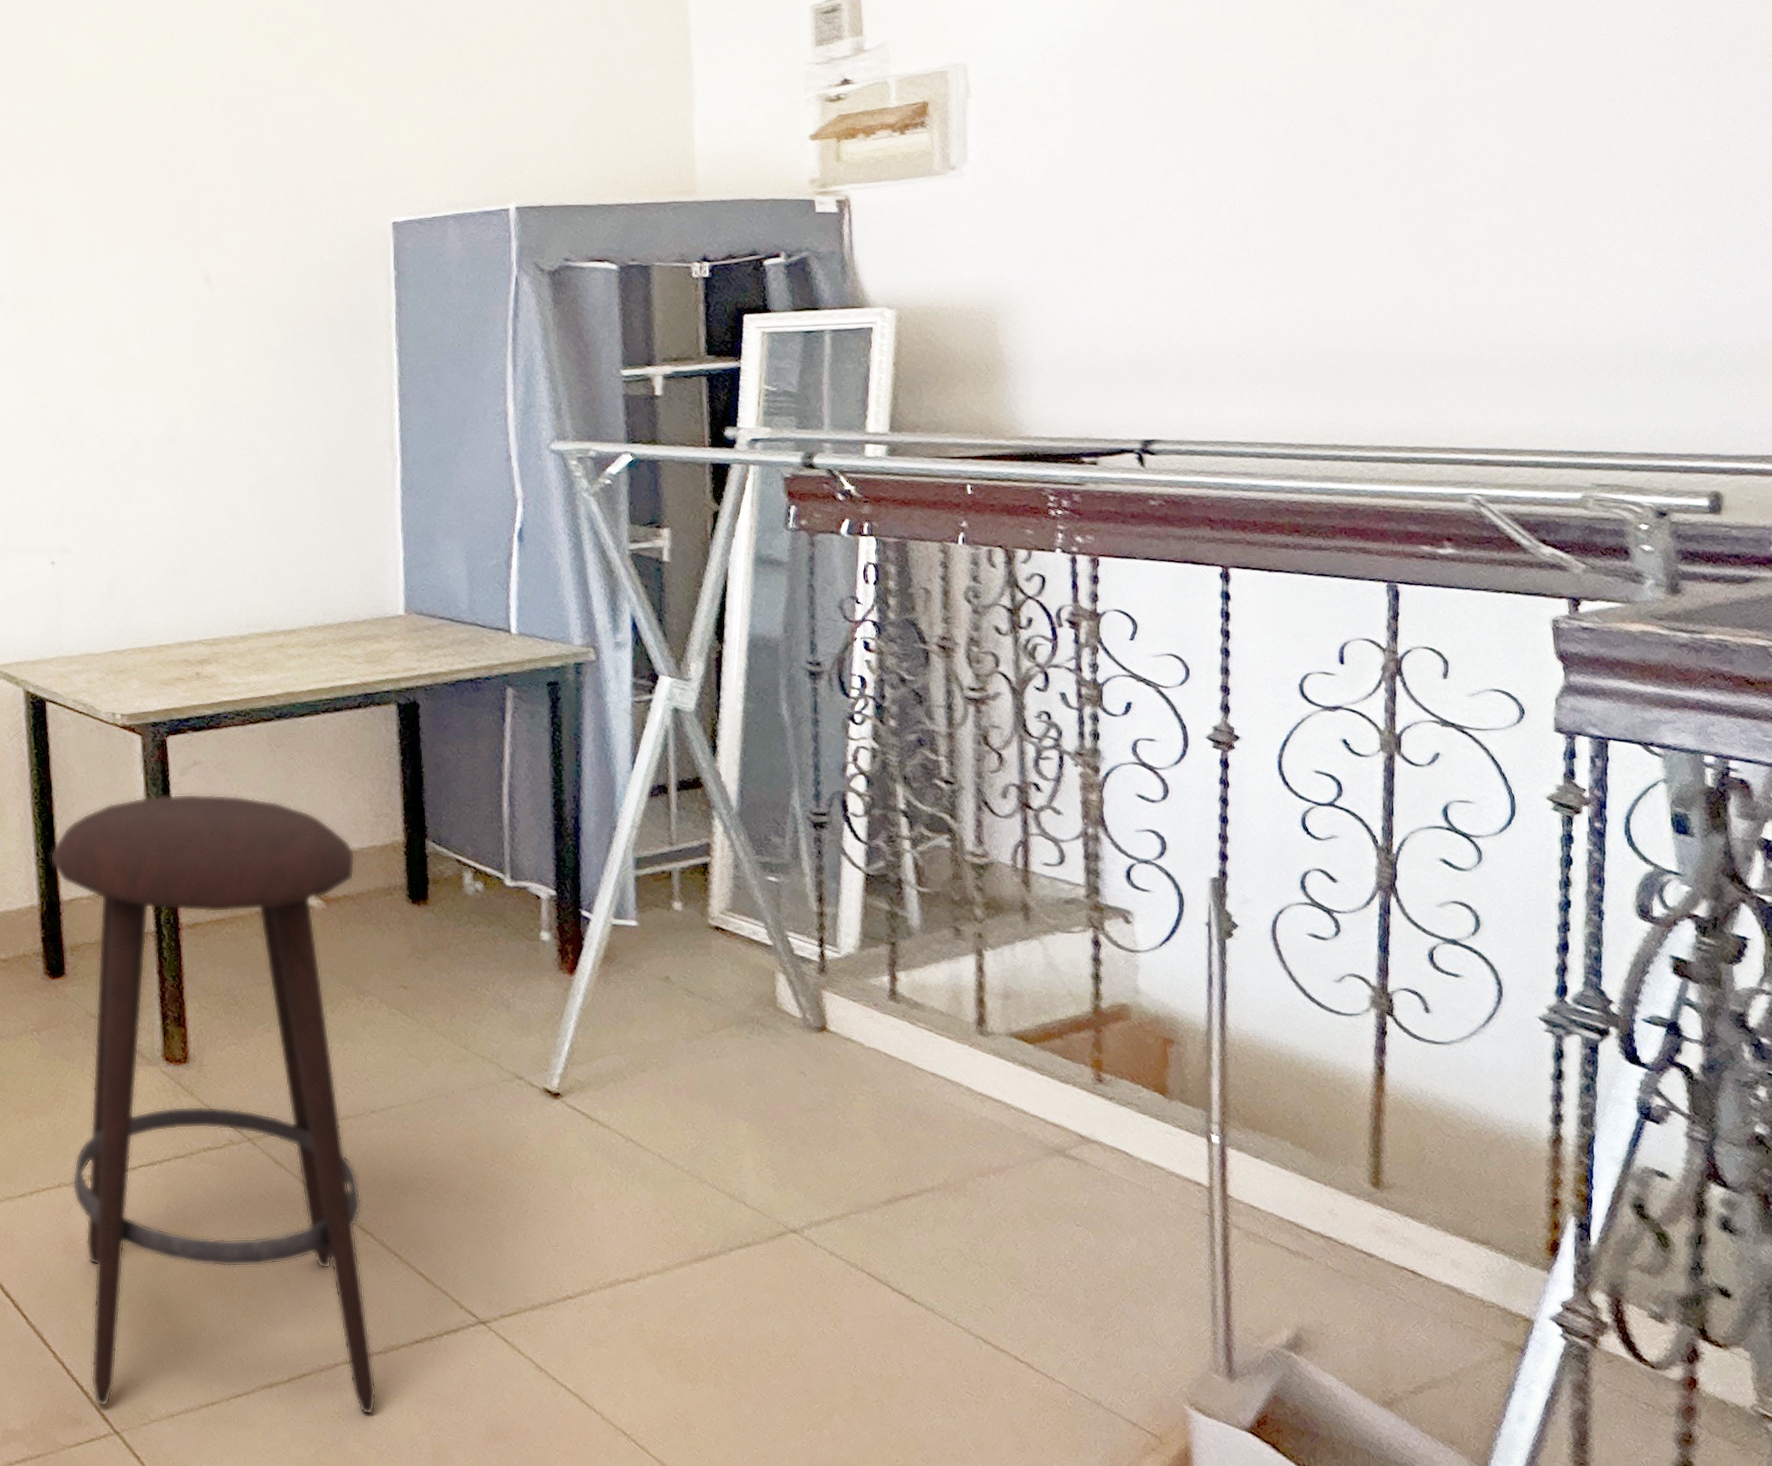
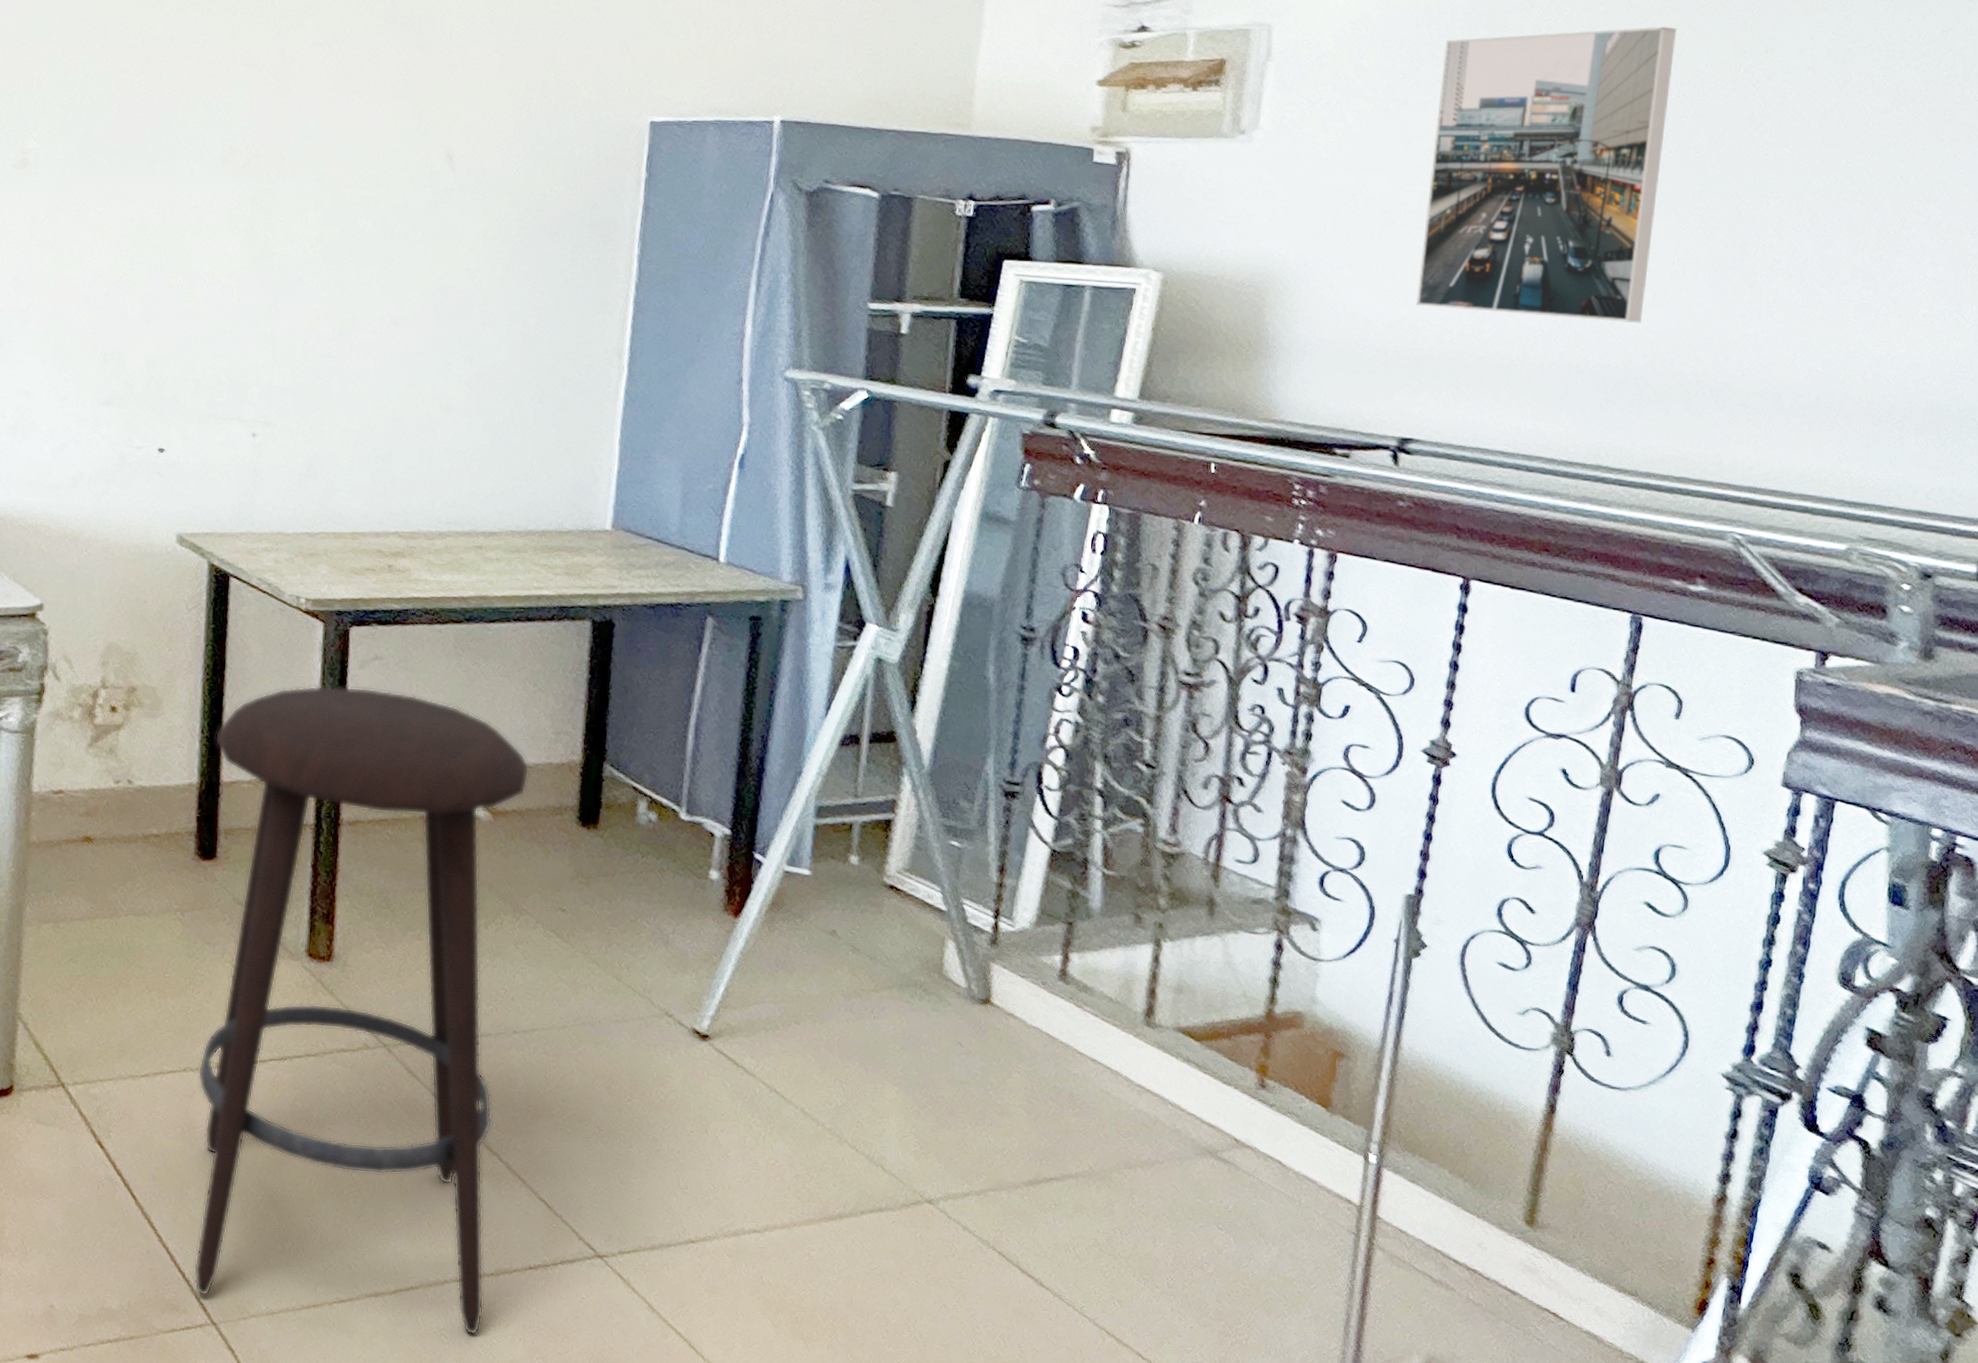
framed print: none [1132,23,1355,313] -> present [1416,26,1677,323]

